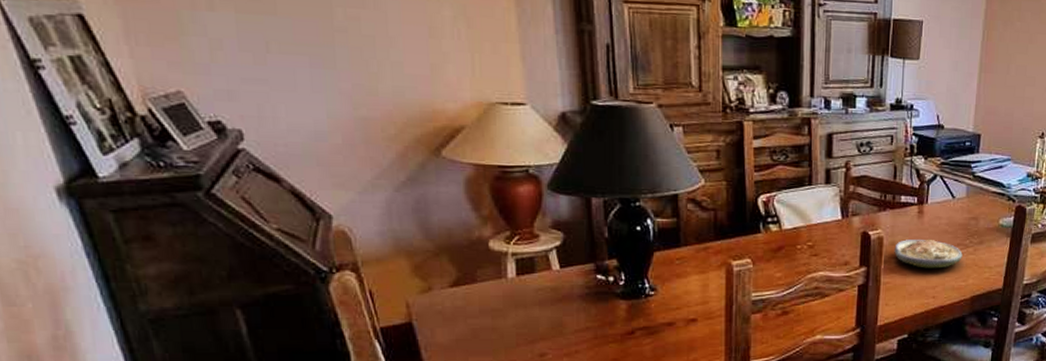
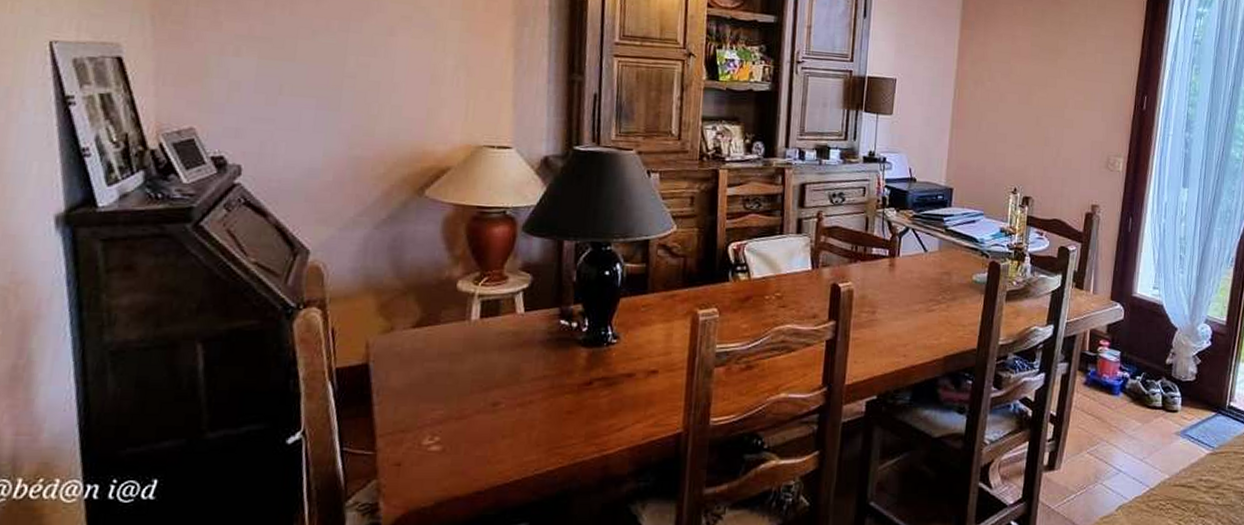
soup: present [894,239,963,269] -> none [864,293,935,325]

